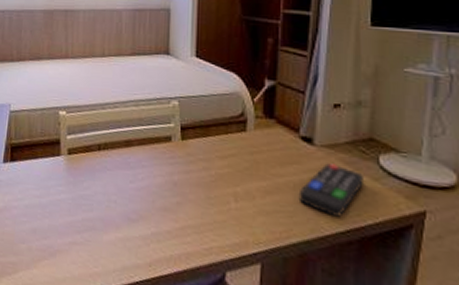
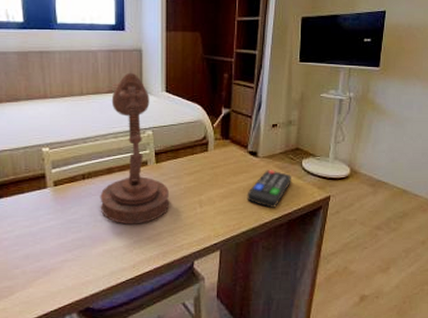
desk lamp: none [115,33,196,212] -> present [100,72,169,225]

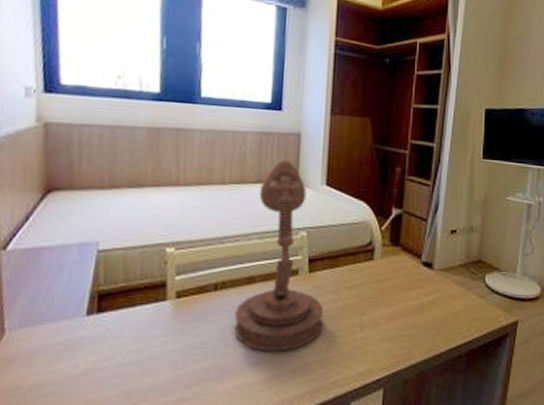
remote control: present [247,170,292,208] -> none [418,286,474,334]

